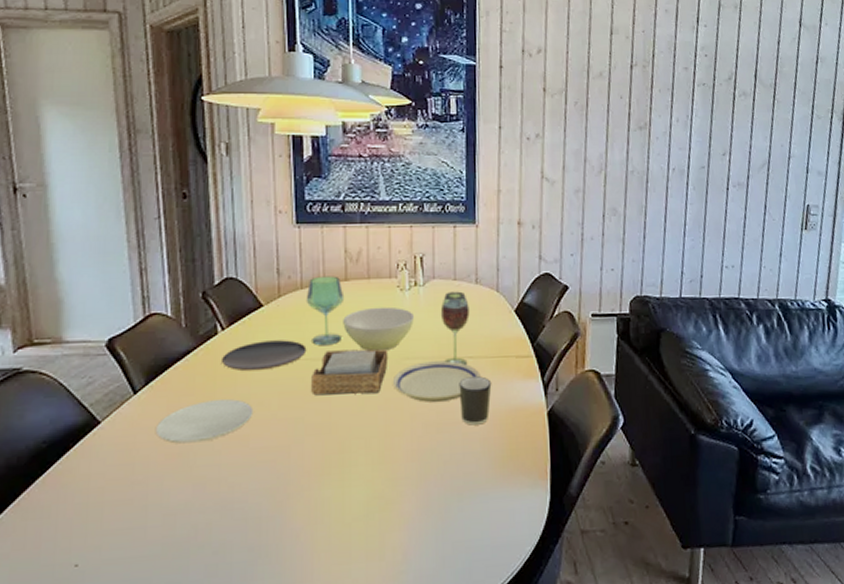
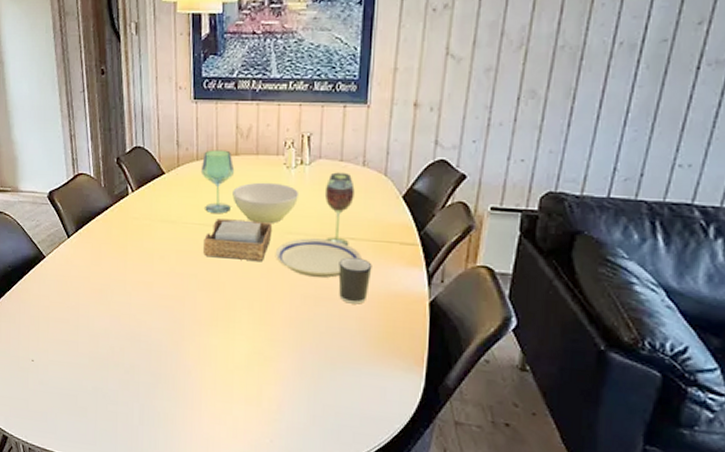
plate: present [155,399,254,444] -> none [83,250,156,283]
plate: present [222,340,307,372] -> none [132,204,201,230]

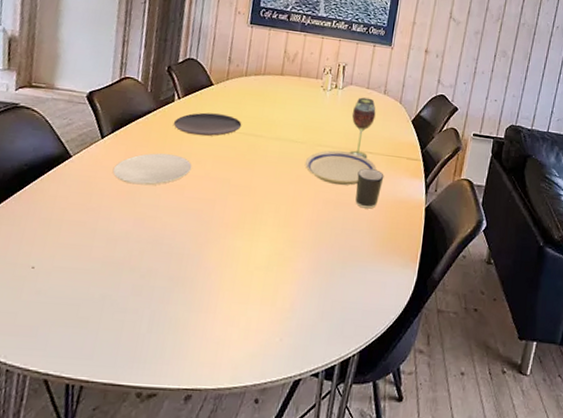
plate: none [83,250,156,283] -> present [112,153,192,186]
plate: none [132,204,201,230] -> present [174,112,242,137]
wine glass: present [200,150,235,214] -> none [247,68,279,125]
napkin holder: present [204,218,273,261] -> none [240,129,306,169]
bowl: present [232,182,300,224] -> none [273,100,332,137]

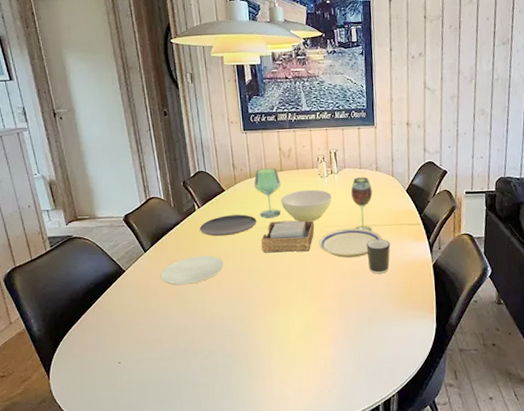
napkin holder: none [240,129,306,169] -> present [261,220,315,253]
wine glass: none [247,68,279,125] -> present [254,168,281,218]
bowl: none [273,100,332,137] -> present [281,189,332,222]

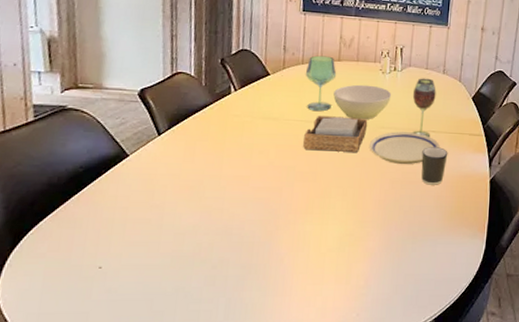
plate: present [160,255,224,286] -> none [173,146,255,179]
plate: present [200,214,257,237] -> none [232,103,303,127]

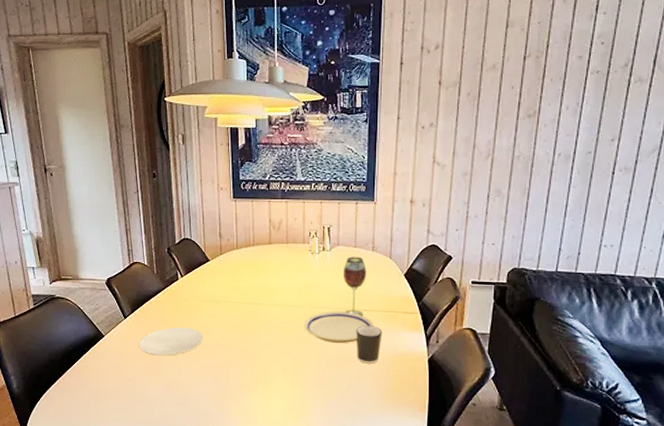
plate: none [173,146,255,179] -> present [138,327,203,356]
napkin holder: present [303,116,368,152] -> none [244,297,301,332]
wine glass: present [305,55,337,112] -> none [240,240,269,294]
bowl: present [333,84,392,120] -> none [267,266,323,301]

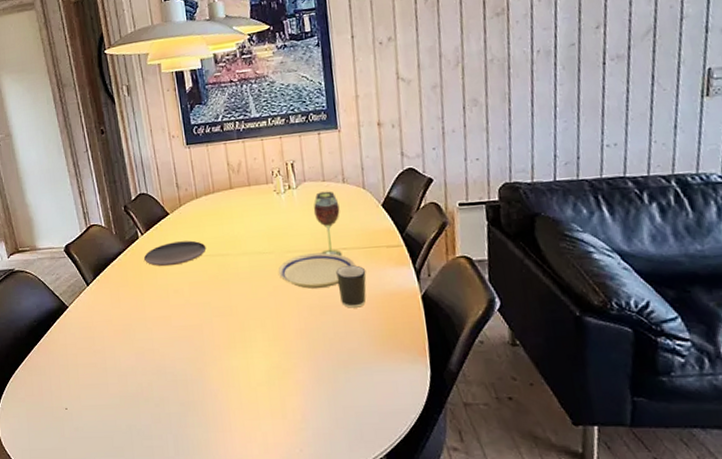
plate: present [138,327,203,356] -> none [104,288,172,323]
plate: none [182,287,241,309] -> present [144,240,207,267]

